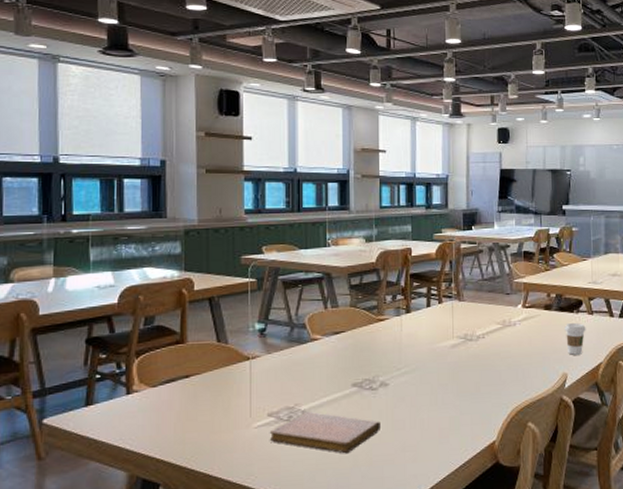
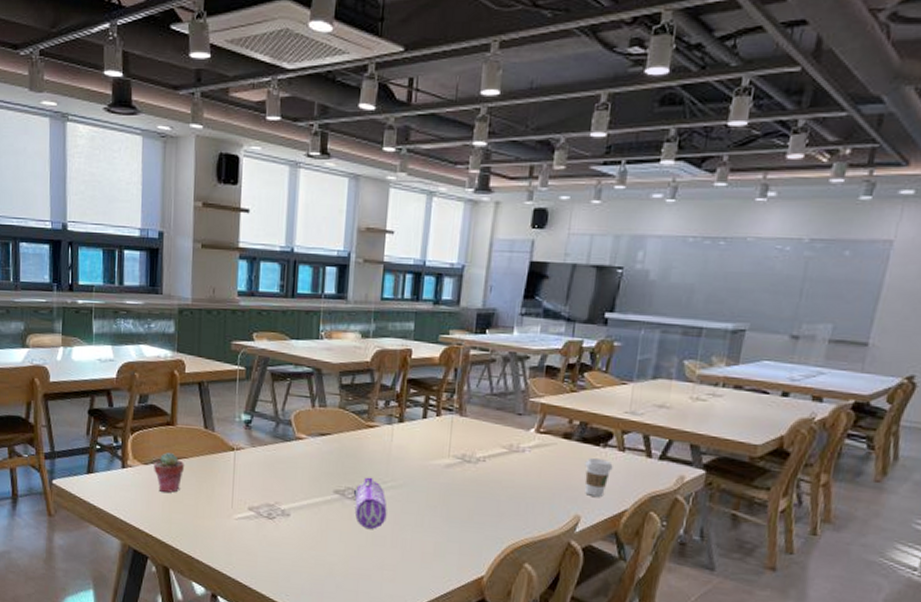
potted succulent: none [163,371,197,414] -> present [154,453,184,493]
notebook: present [269,411,380,454] -> none [248,511,360,561]
pencil case: none [370,366,404,415] -> present [353,477,387,529]

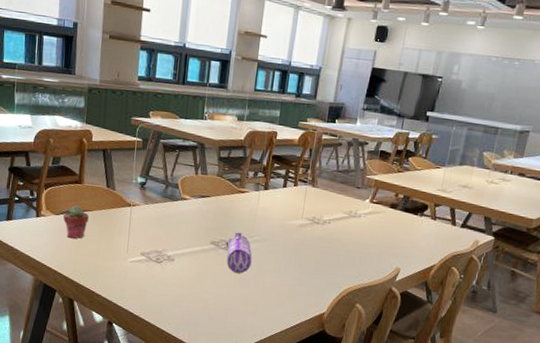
coffee cup: present [584,458,613,497] -> none [404,224,427,254]

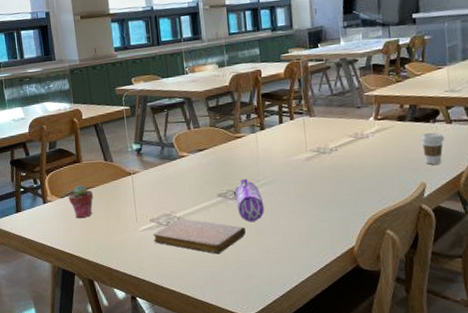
notebook: none [140,257,230,298] -> present [152,218,246,254]
coffee cup: none [404,224,427,254] -> present [420,133,445,165]

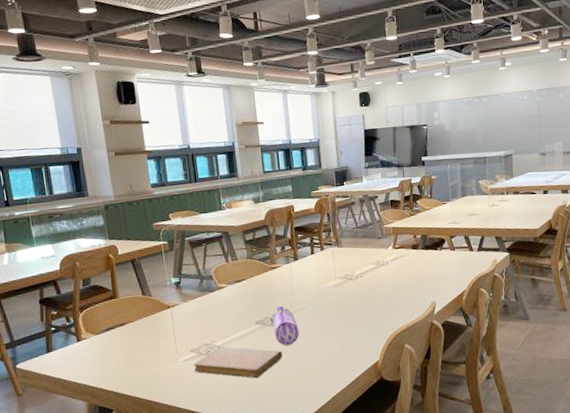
potted succulent: present [69,185,93,219] -> none [105,321,131,354]
coffee cup: present [420,133,445,165] -> none [430,258,450,286]

